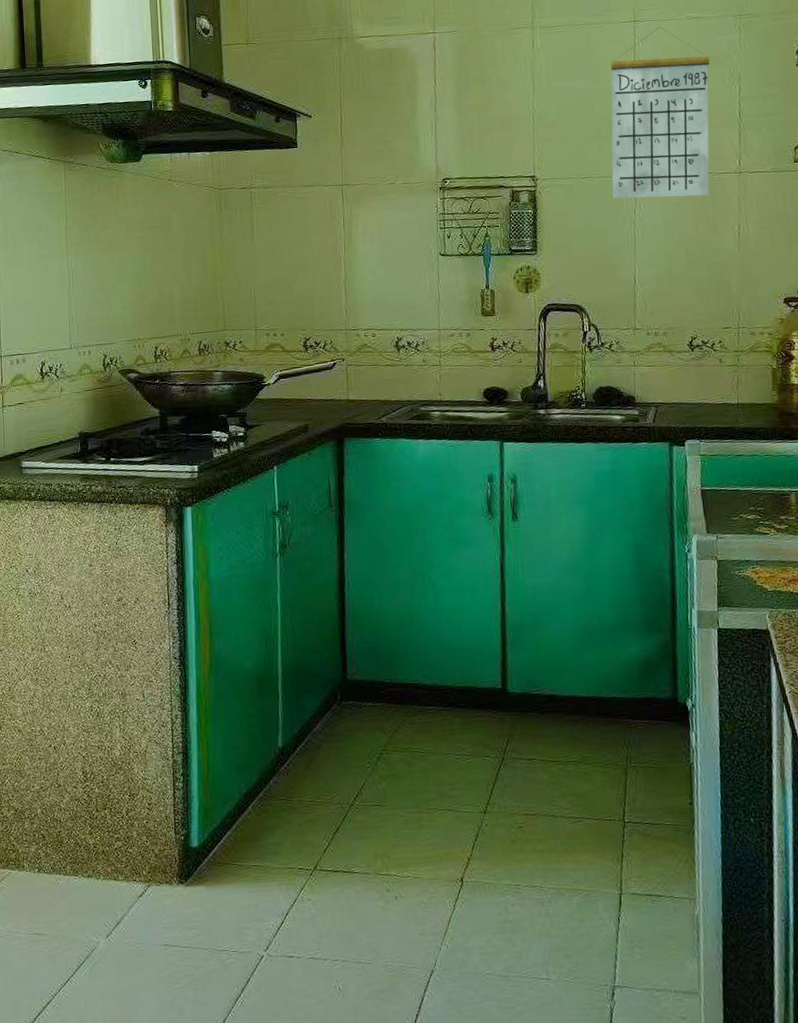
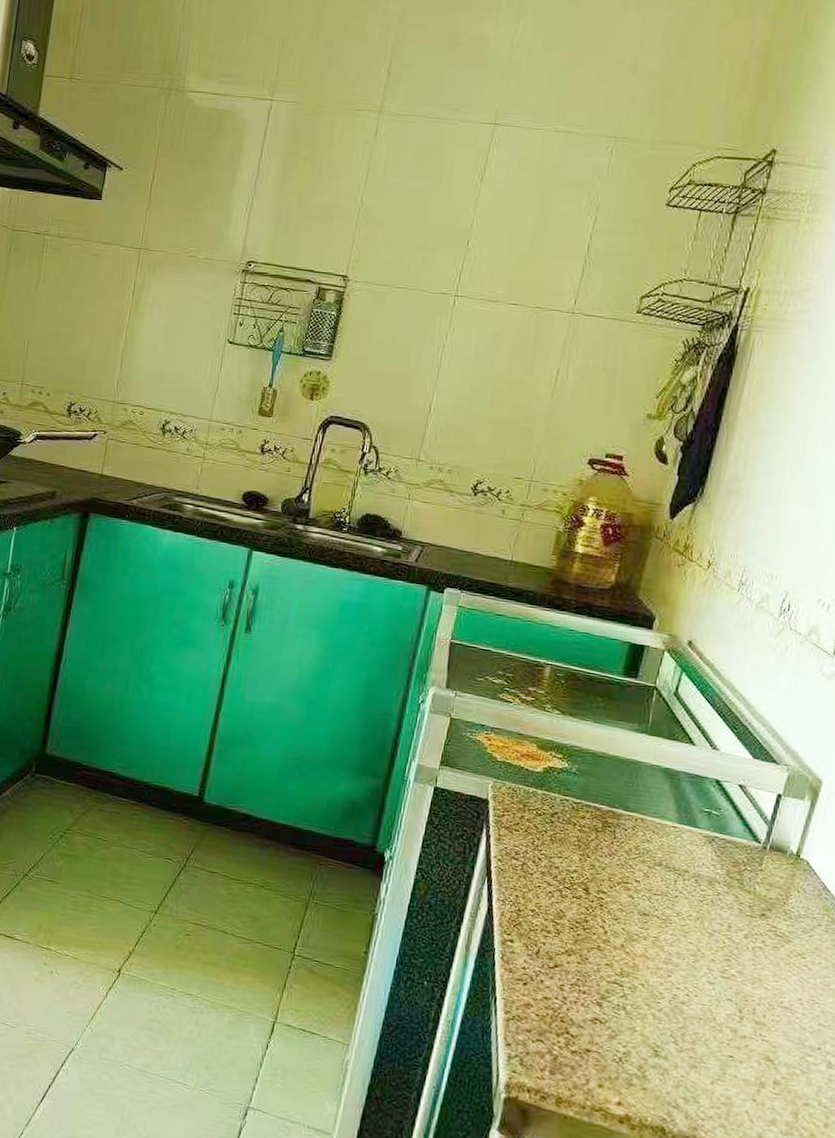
calendar: present [610,27,710,199] -> none [426,135,570,332]

